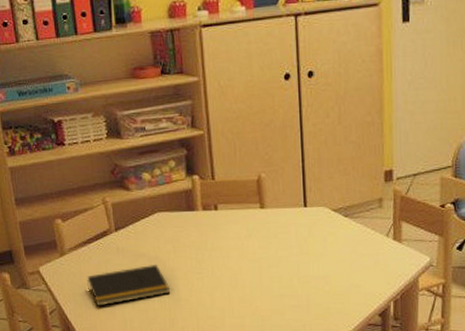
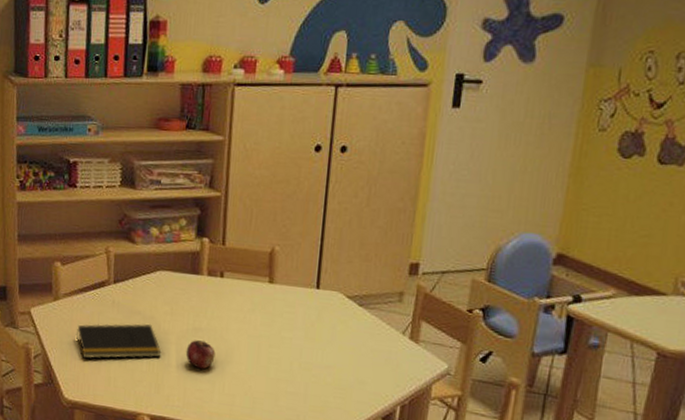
apple: none [193,272,221,298] -> present [186,340,216,370]

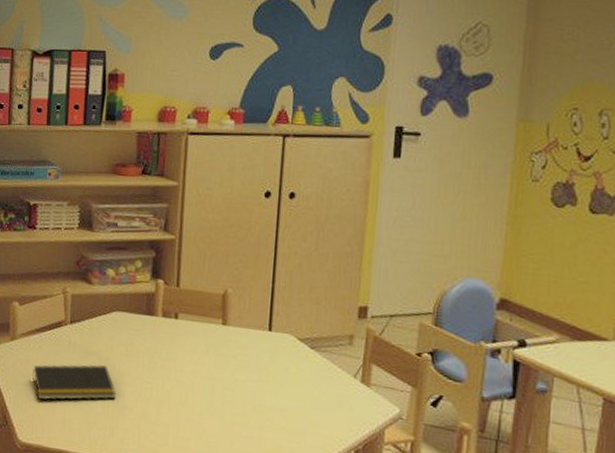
apple: present [186,340,216,370] -> none [140,381,170,412]

